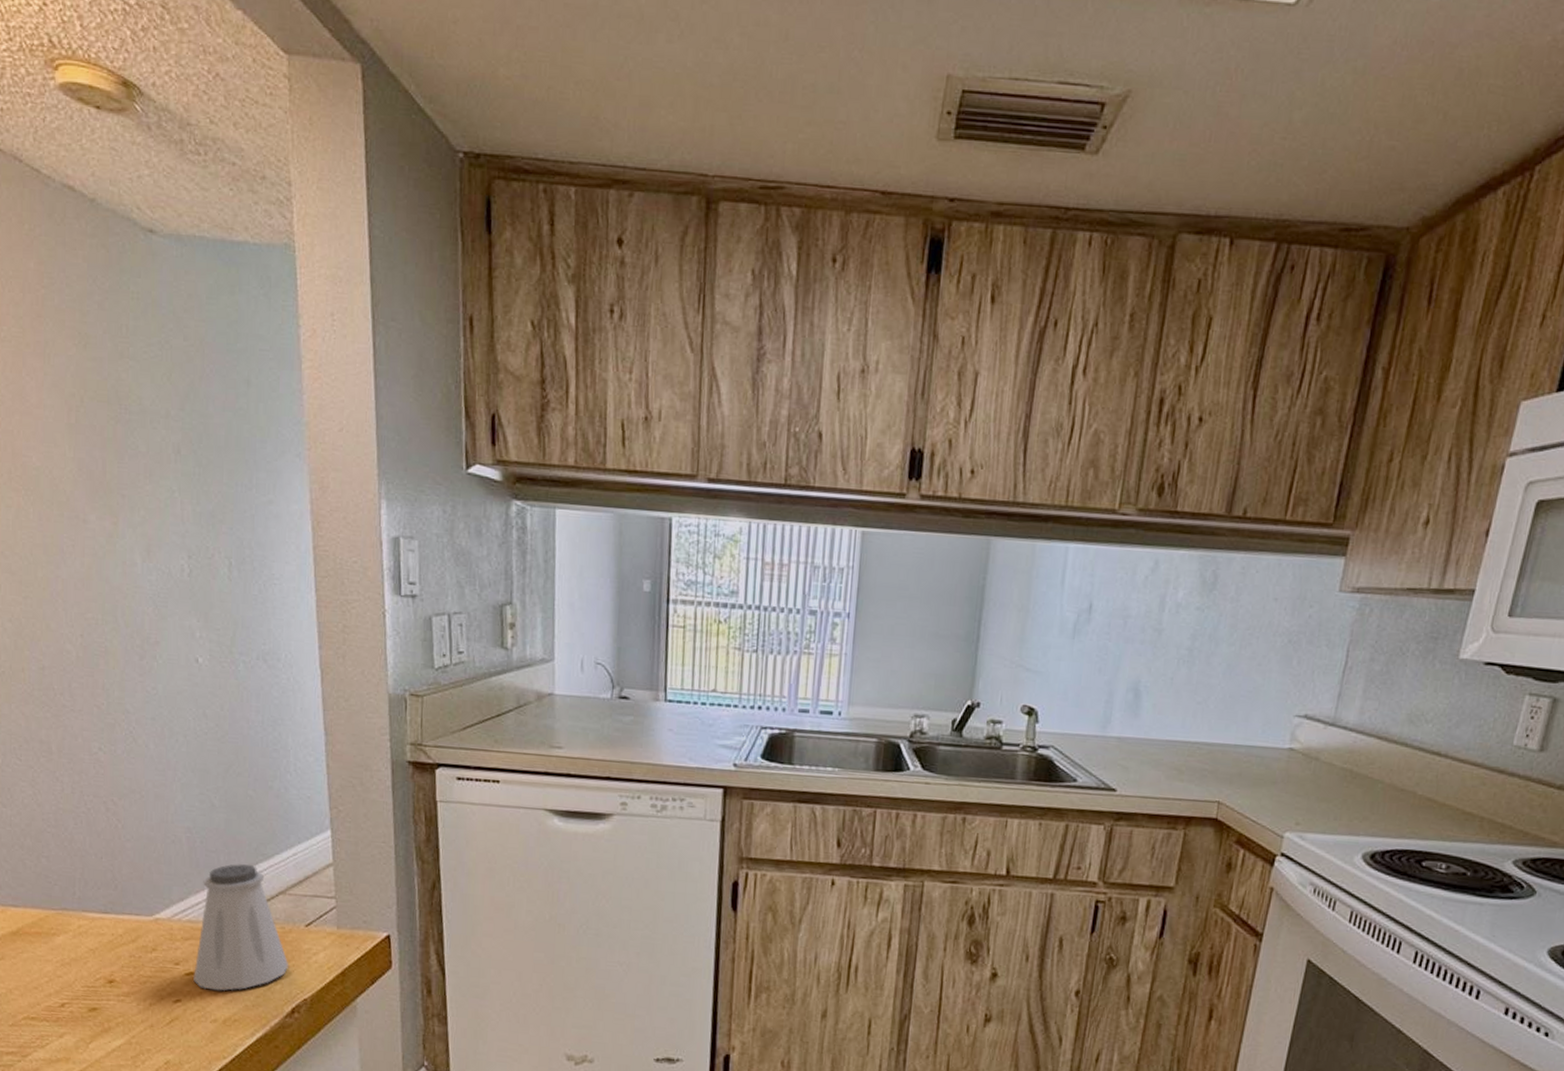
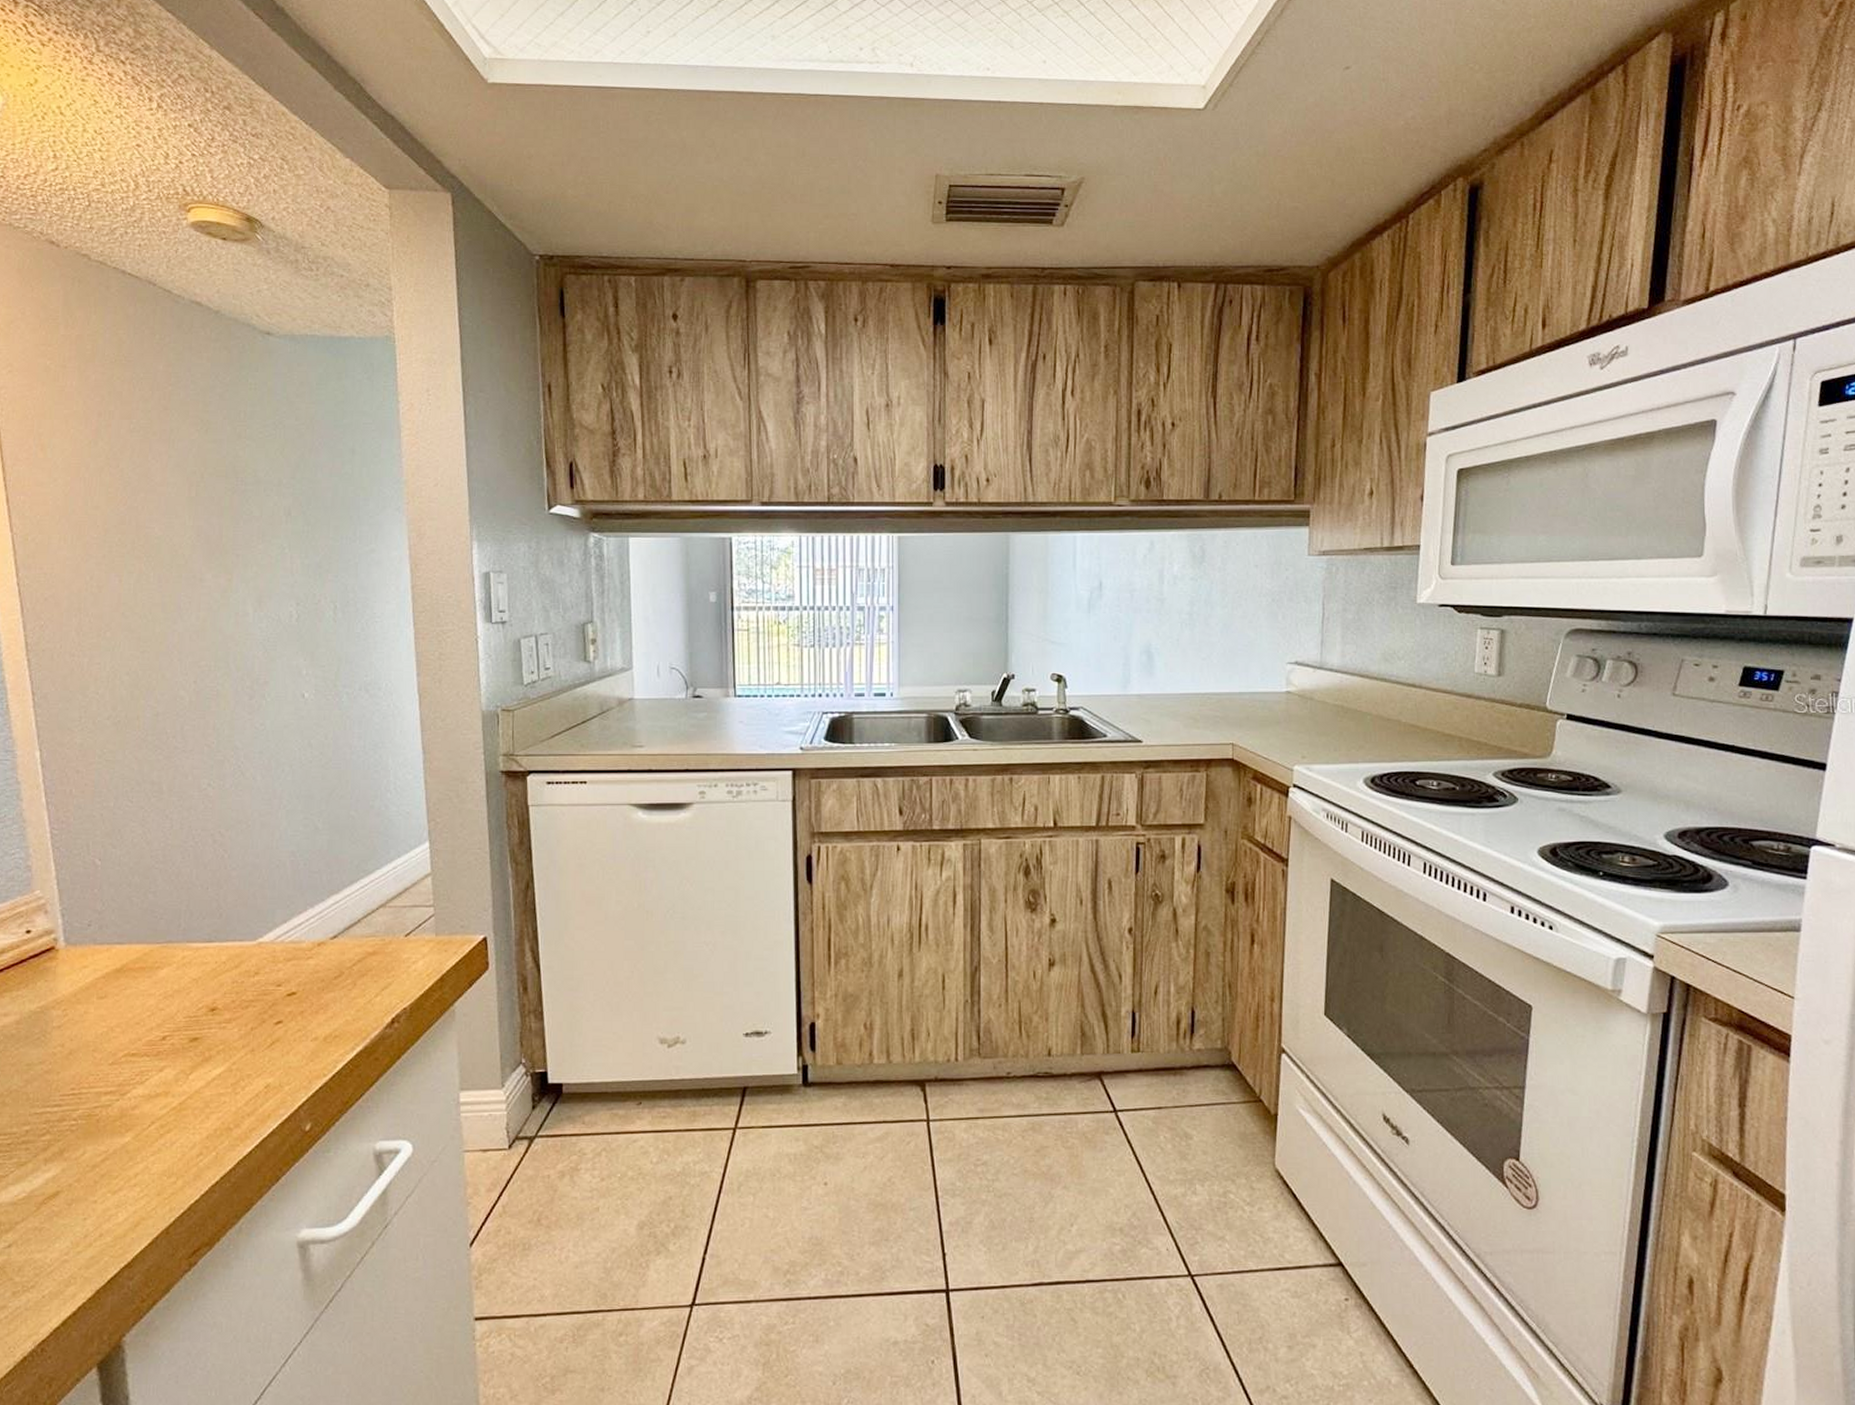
saltshaker: present [193,864,289,991] -> none [295,882,389,1008]

